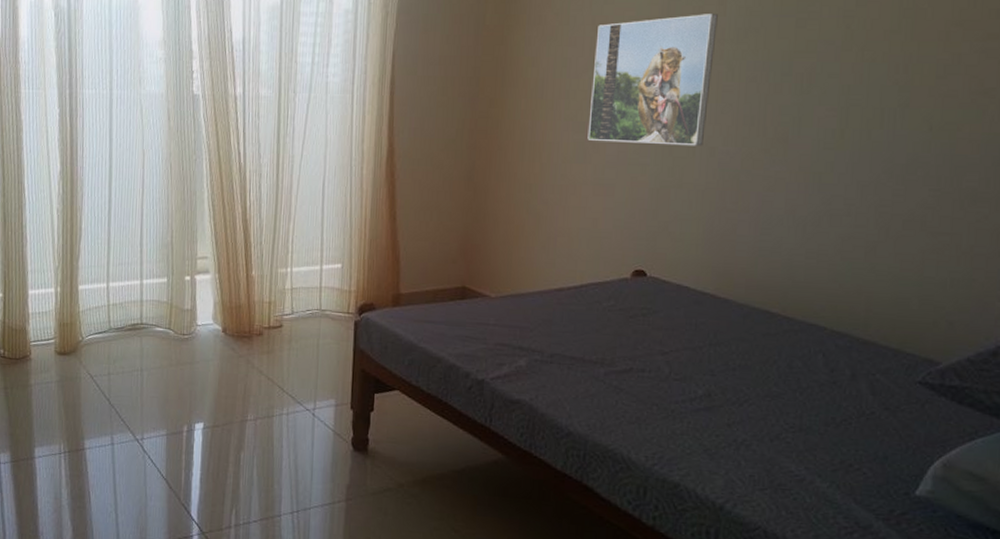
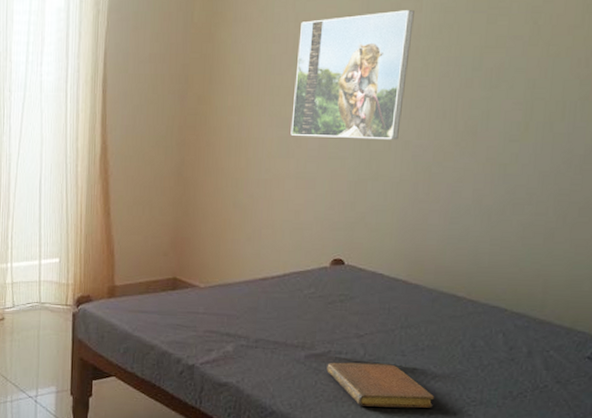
notebook: none [628,381,749,434] -> present [327,362,435,408]

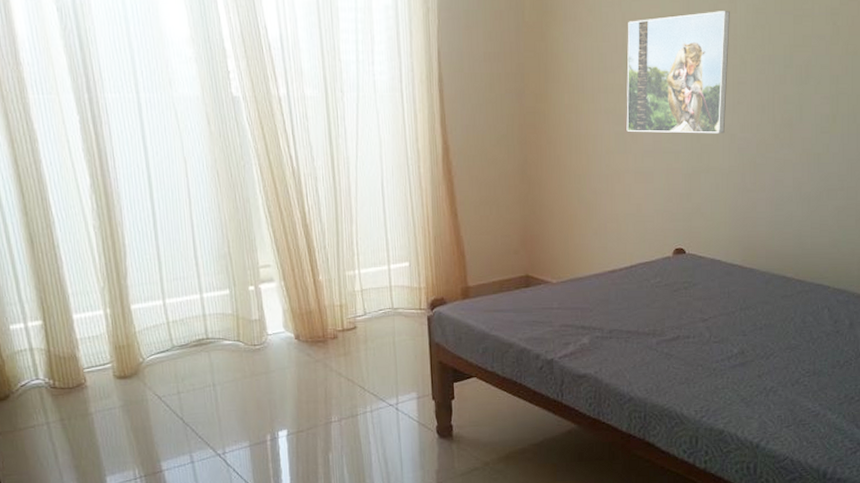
notebook: present [327,362,435,408] -> none [677,344,774,386]

